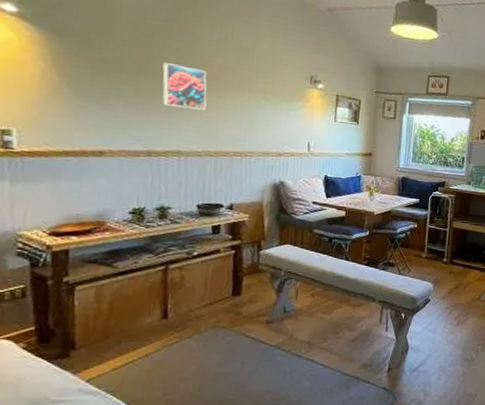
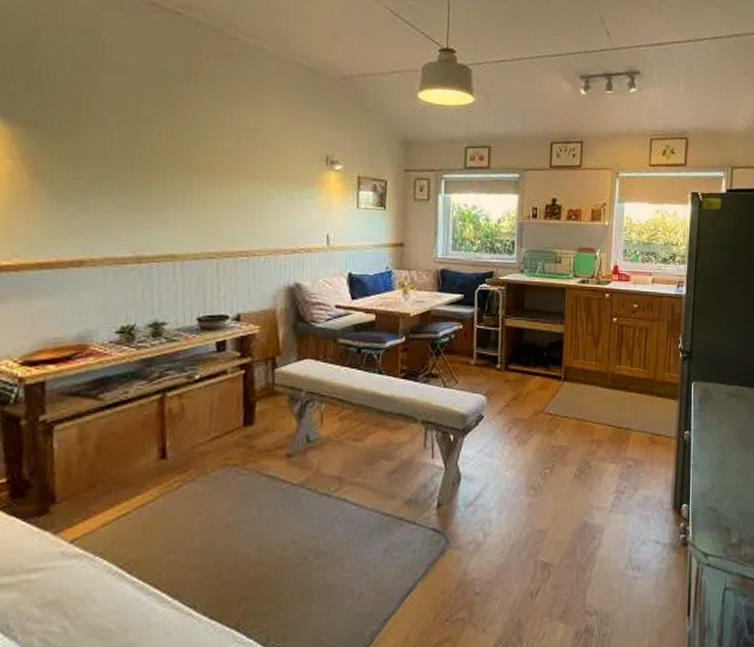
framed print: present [162,62,207,110] -> none [151,151,204,204]

